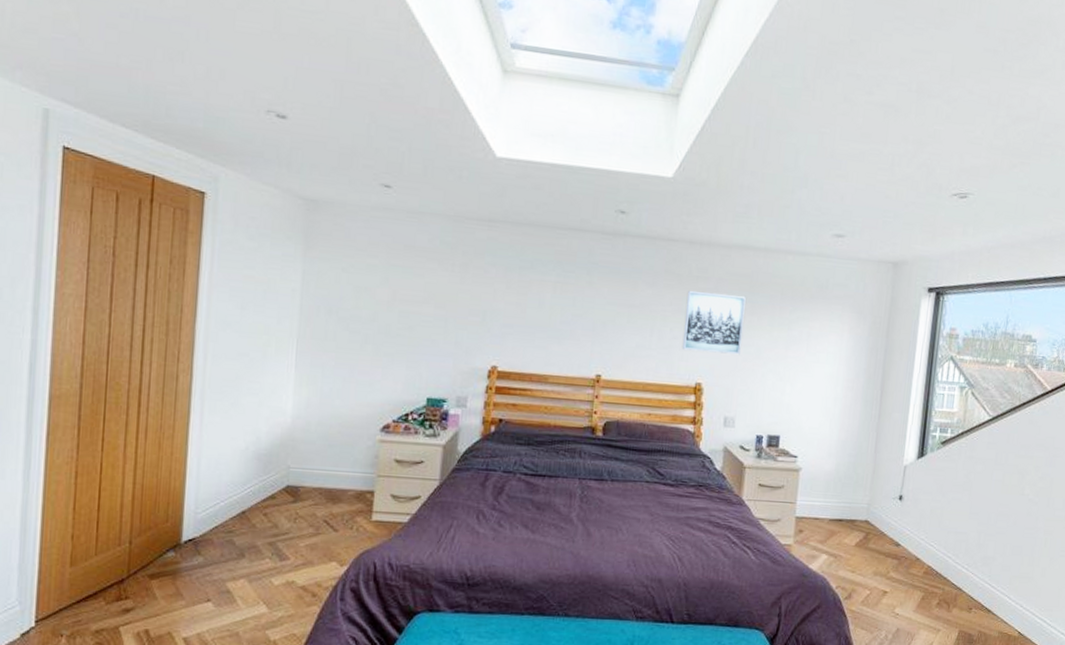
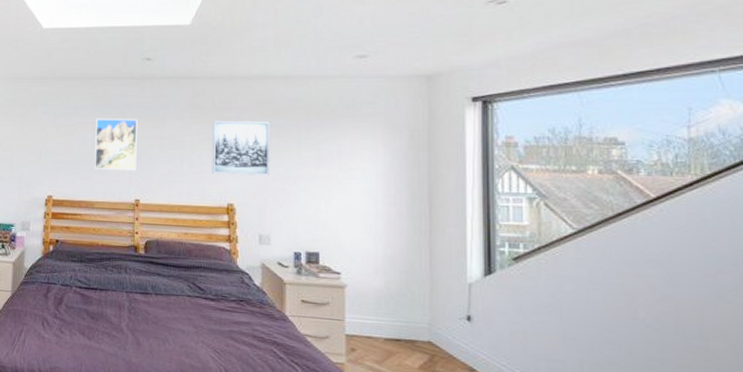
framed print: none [551,276,605,342] -> present [95,118,138,171]

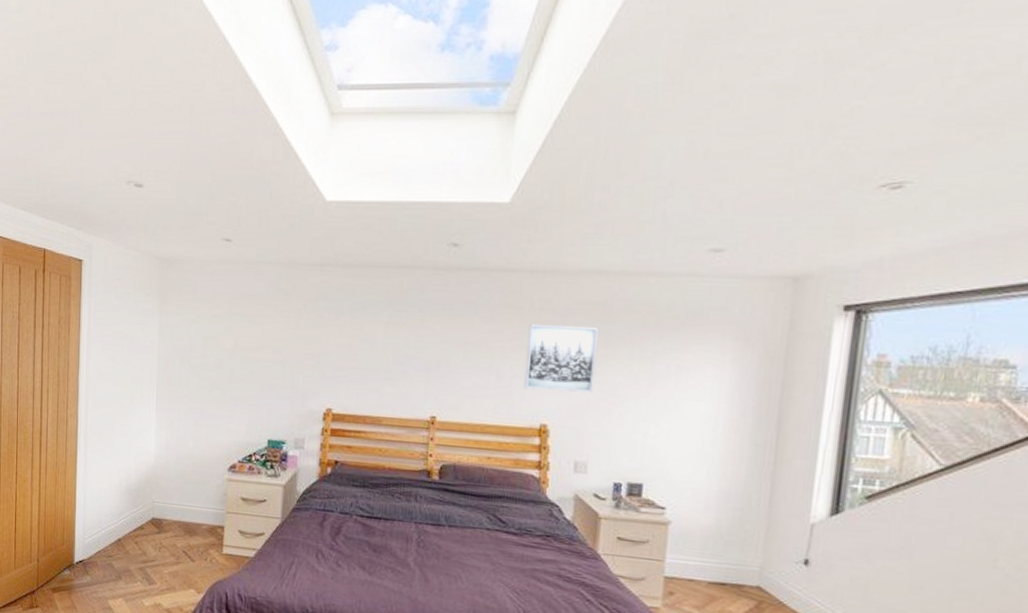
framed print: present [95,118,138,171] -> none [384,316,438,382]

